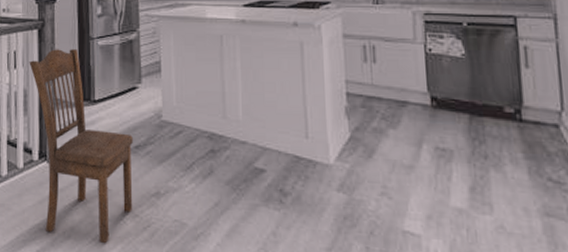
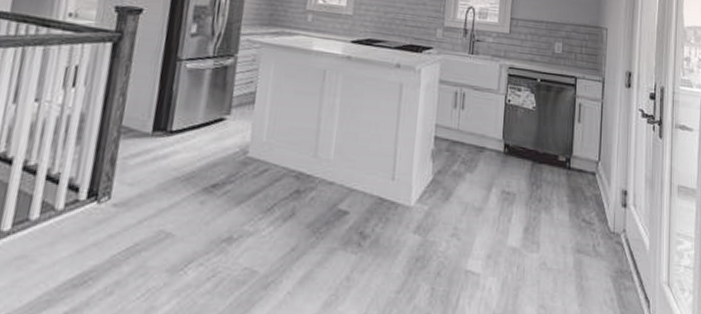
dining chair: present [29,49,133,244] -> none [80,67,211,299]

